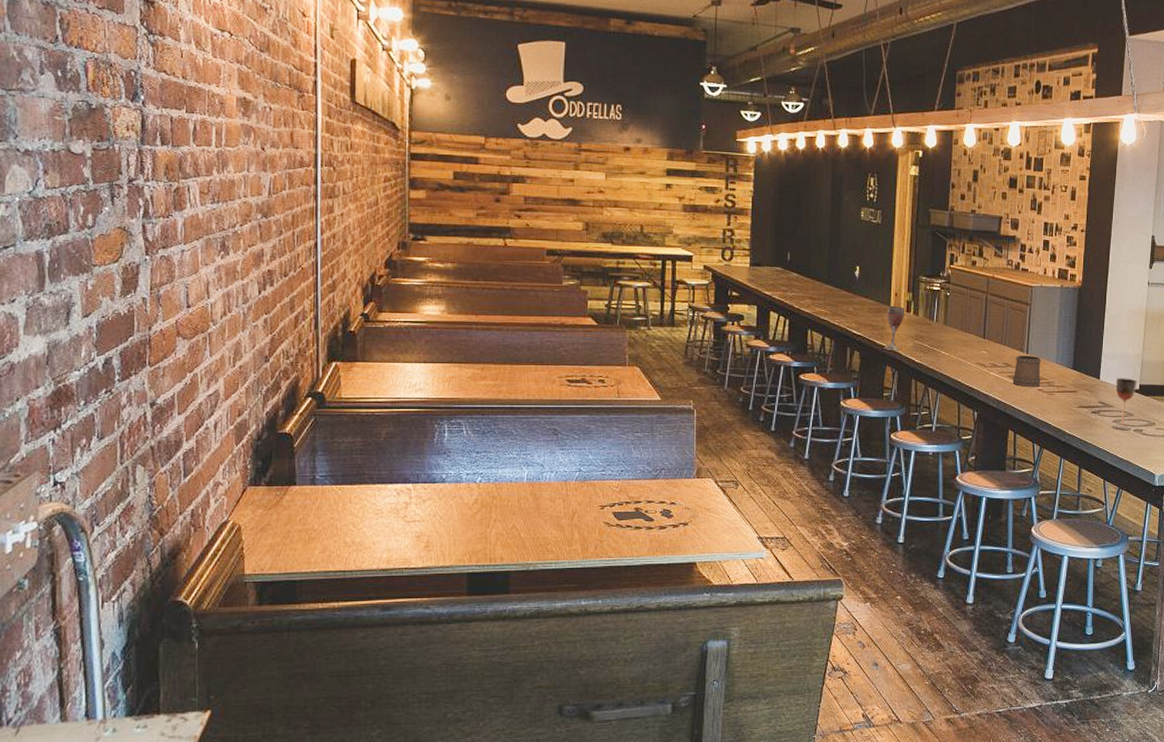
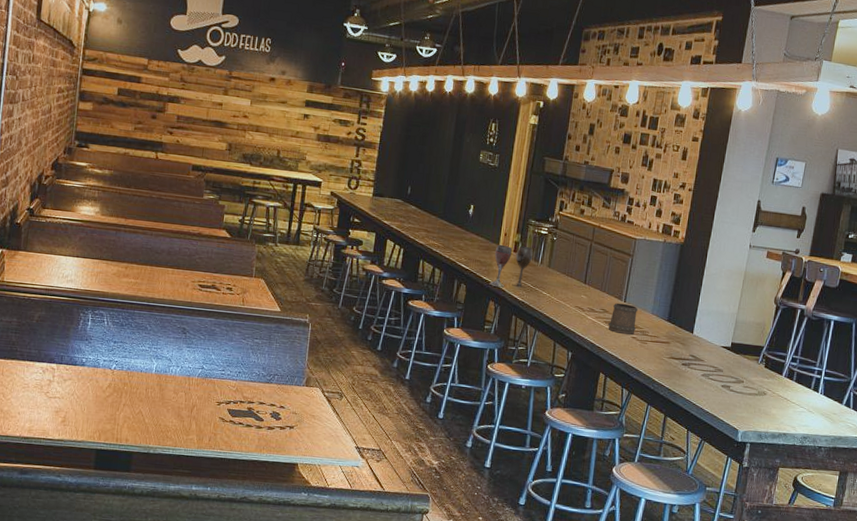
wine glass: none [908,304,928,349] -> present [511,245,534,288]
wineglass: present [1112,378,1137,430] -> none [700,334,730,385]

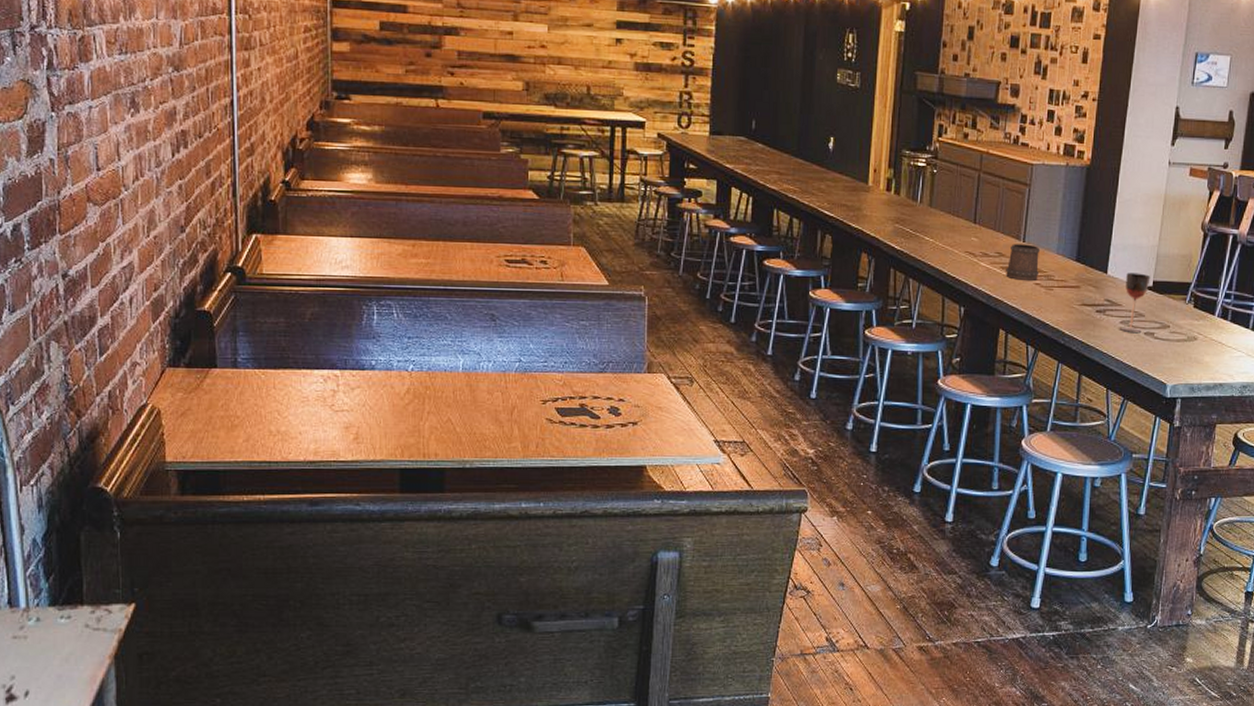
cup: present [489,244,512,288] -> none [860,183,884,236]
wine glass: present [511,245,534,288] -> none [887,182,911,235]
wineglass: none [700,334,730,385] -> present [1119,273,1151,332]

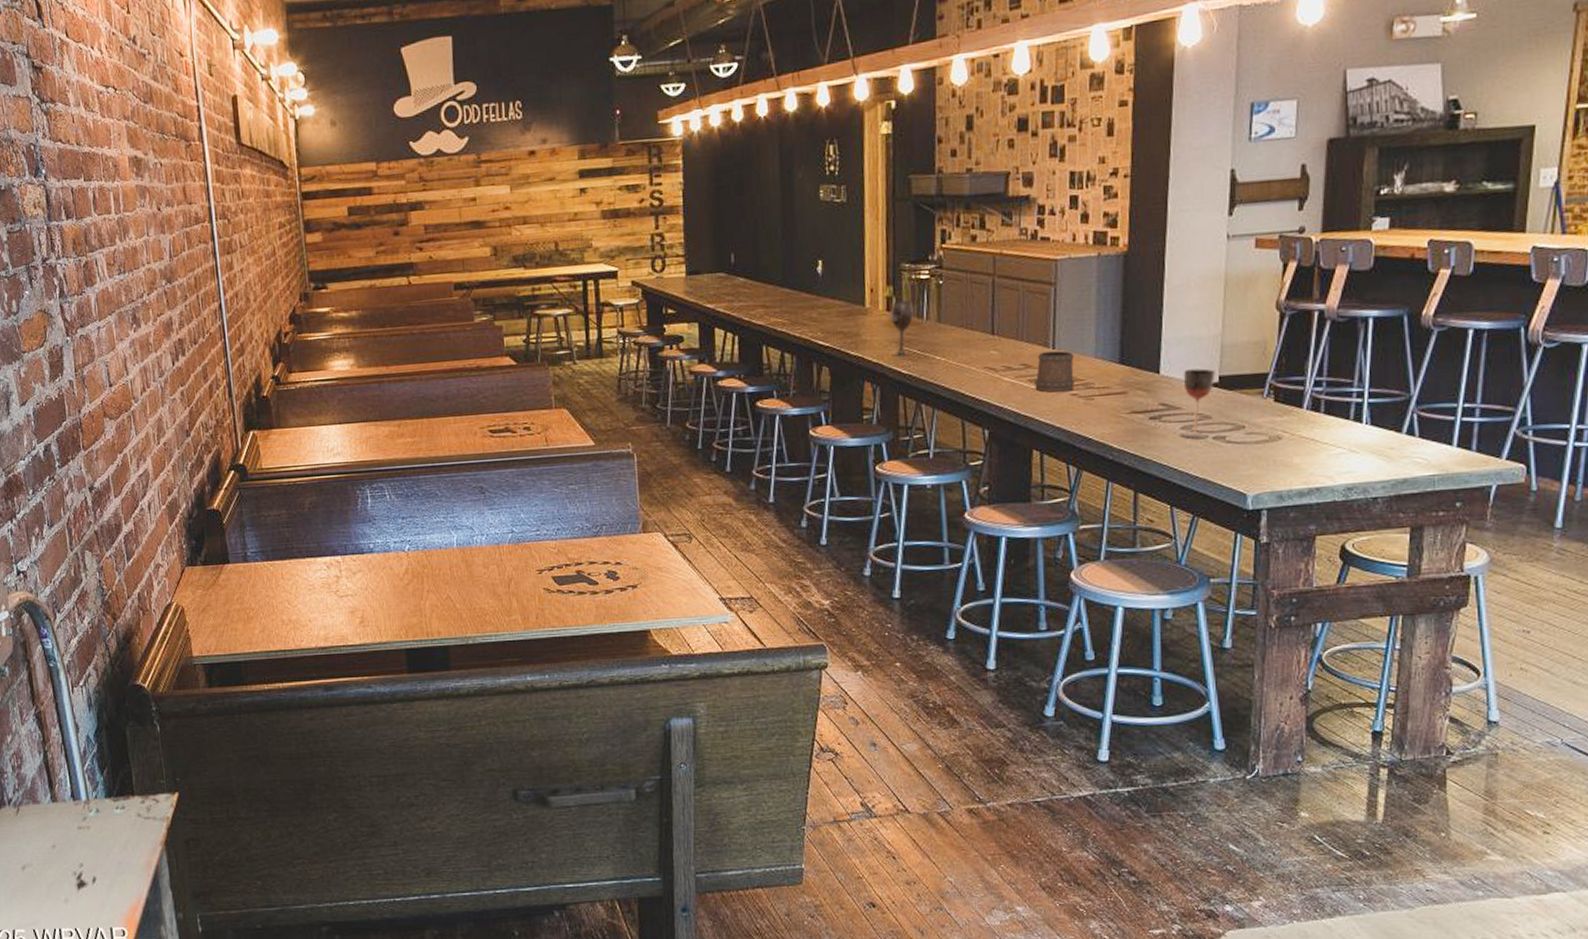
wine glass: none [887,182,911,235] -> present [890,300,915,358]

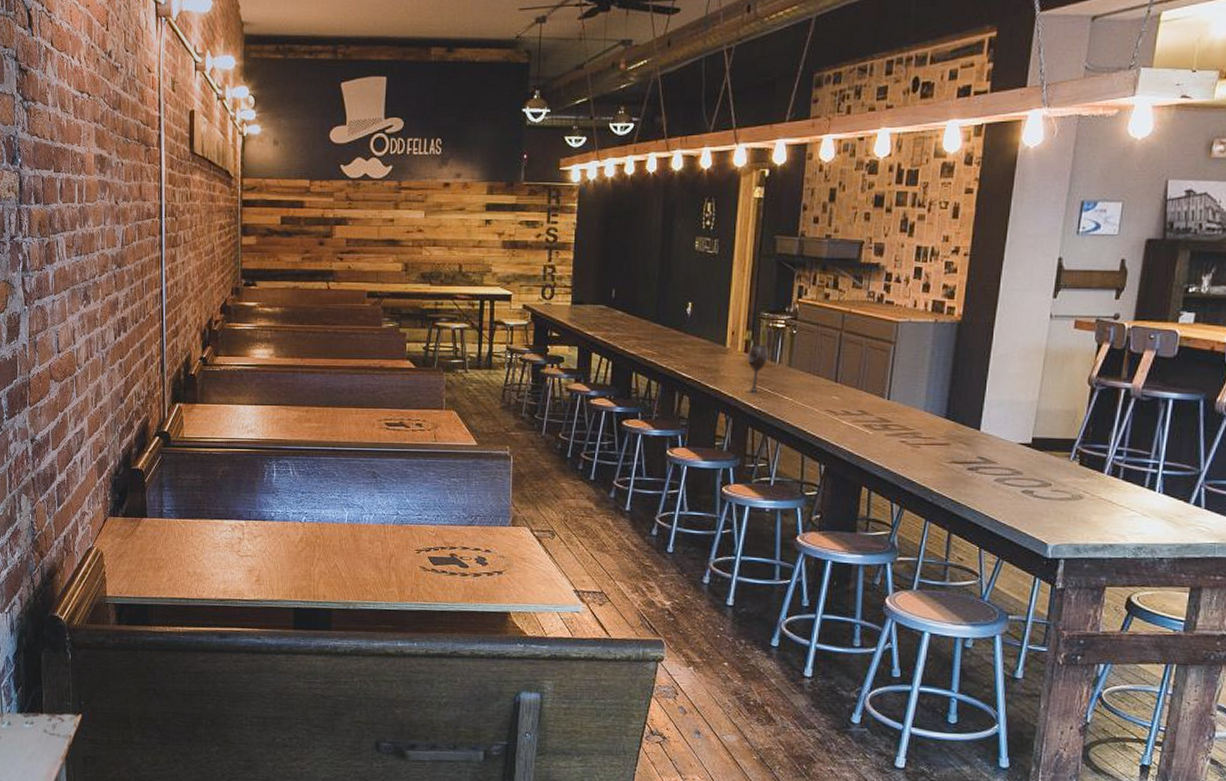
beer mug: present [1034,350,1076,394] -> none [869,401,907,439]
wineglass: present [1180,368,1215,439] -> none [993,429,1029,491]

